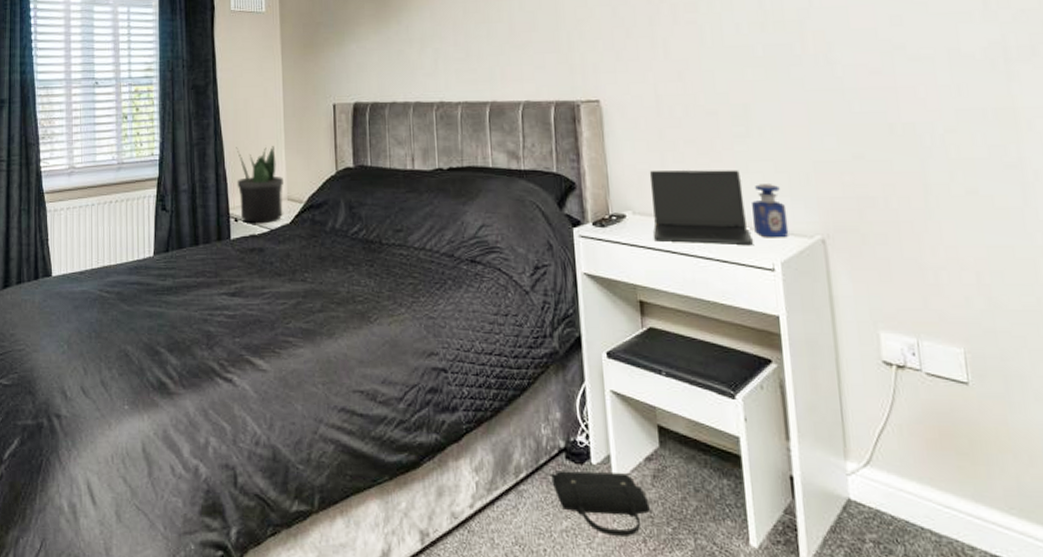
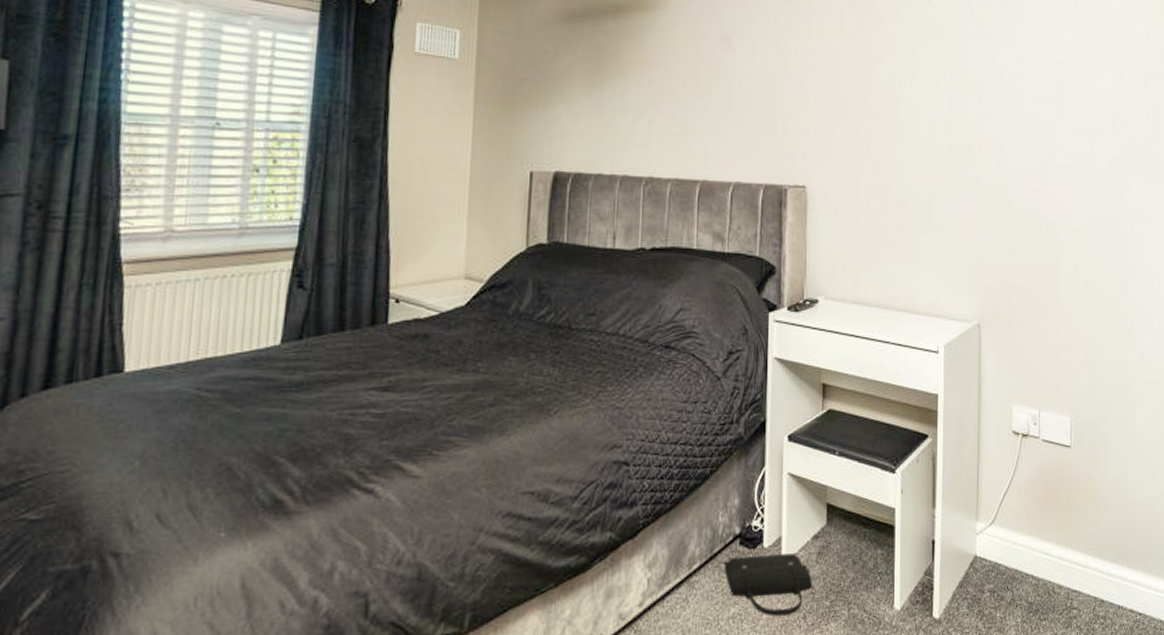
planter: present [236,146,283,223] -> none [402,215,462,304]
laptop: present [649,170,753,244] -> none [842,258,924,329]
perfume bottle: present [752,184,789,238] -> none [926,273,953,323]

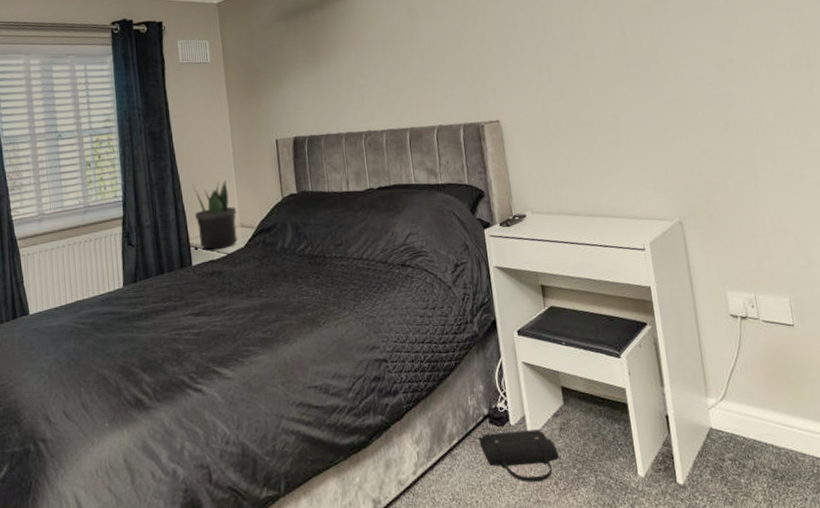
planter: none [402,215,462,304] -> present [192,180,238,250]

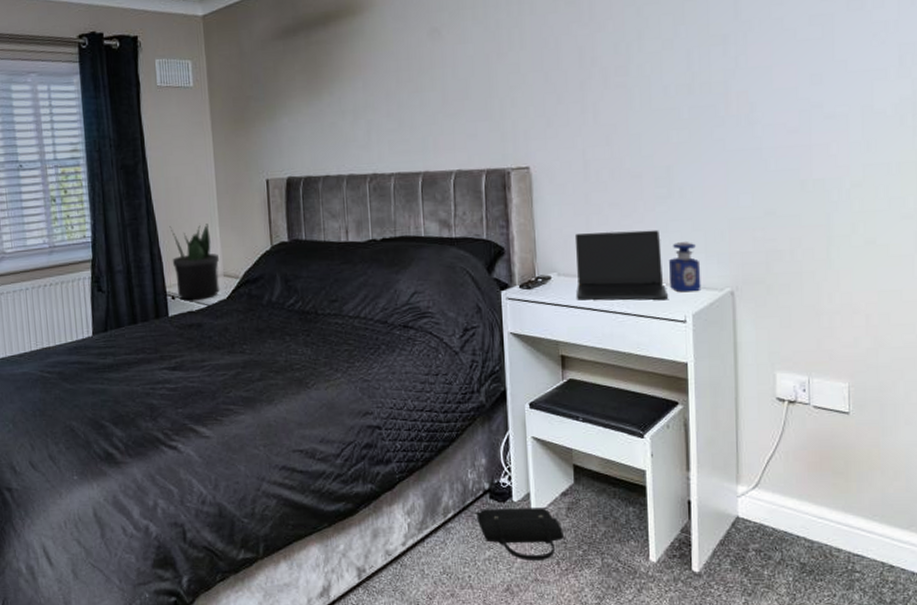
laptop: none [543,170,627,235] -> present [574,230,668,300]
perfume bottle: none [625,179,655,224] -> present [669,242,701,293]

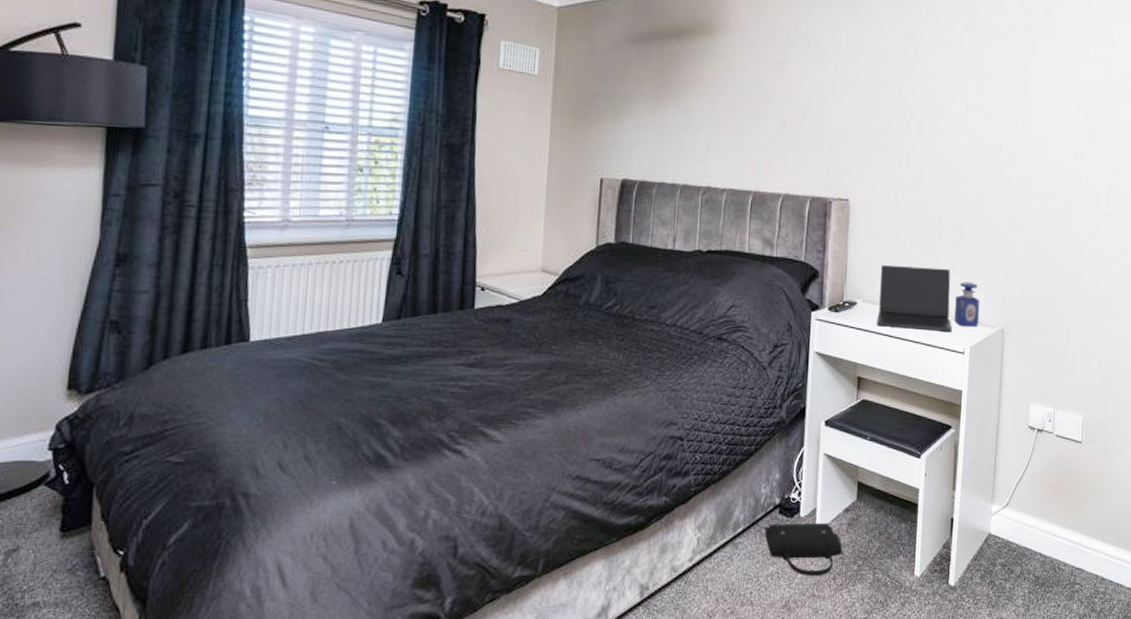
planter: present [169,224,220,300] -> none [487,213,539,293]

